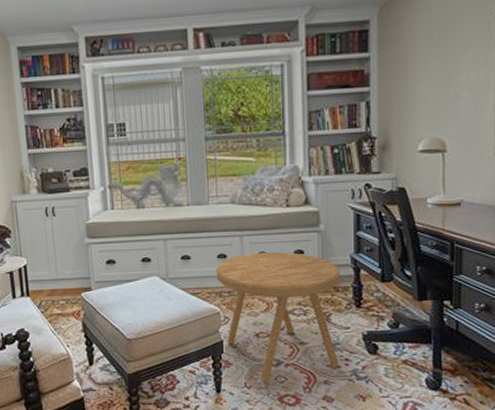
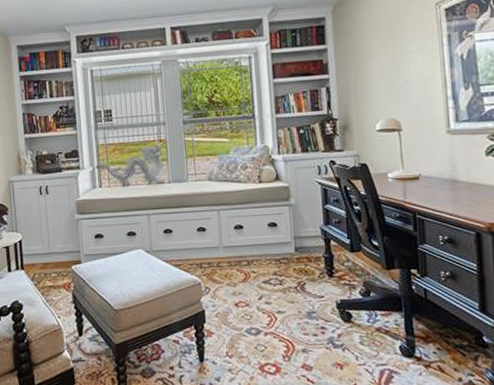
side table: present [216,252,340,383] -> none [196,225,316,352]

